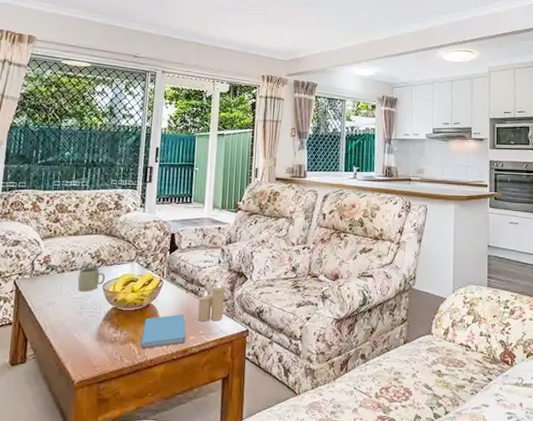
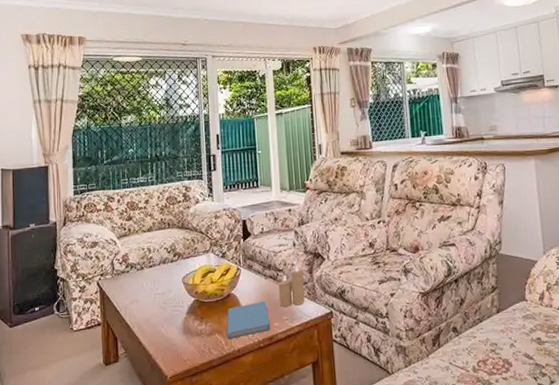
mug: present [77,267,106,292] -> none [157,261,184,287]

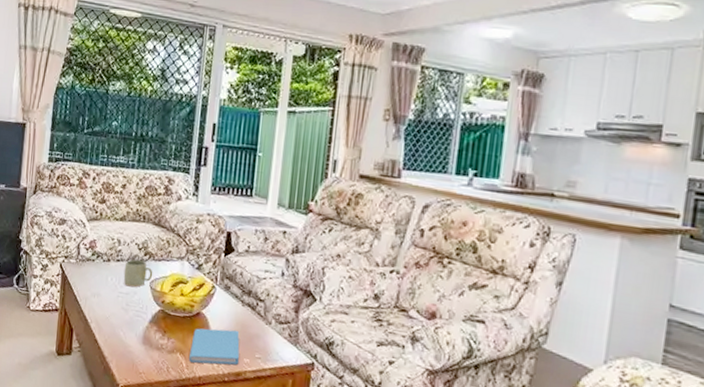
mug: none [157,261,184,287] -> present [123,259,153,288]
candle: present [278,265,305,307] -> none [253,298,288,346]

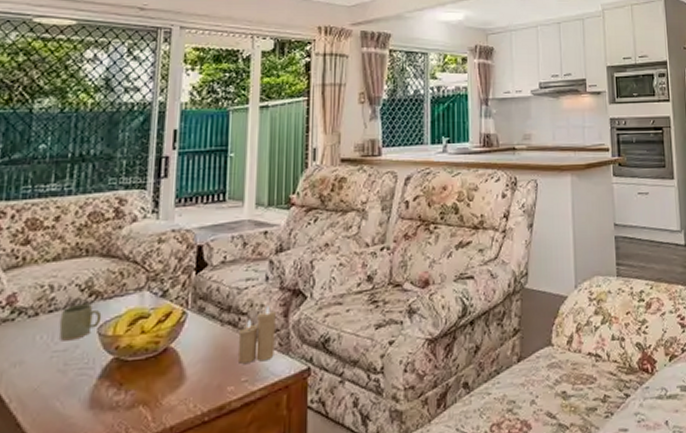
book: present [188,328,240,365] -> none [155,357,221,412]
candle: none [253,298,288,346] -> present [237,306,276,364]

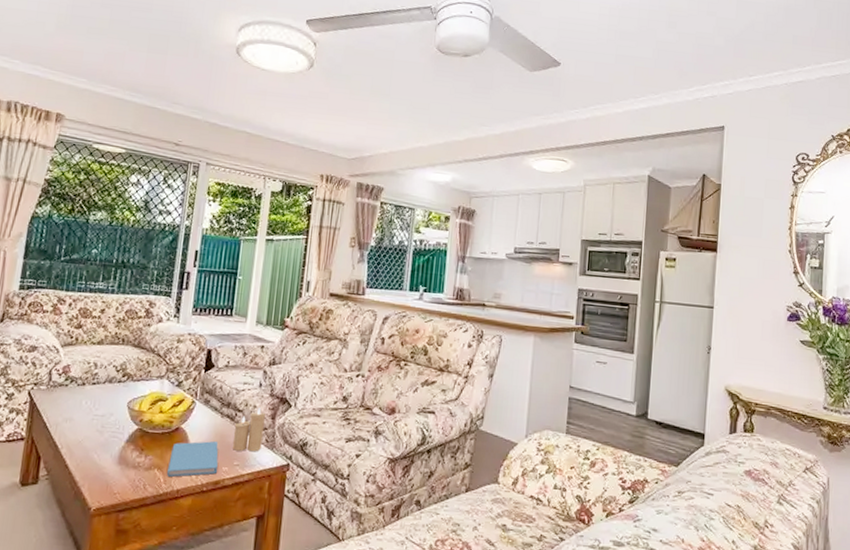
mug: present [58,303,102,341] -> none [99,381,131,409]
book: none [155,357,221,412] -> present [166,441,219,477]

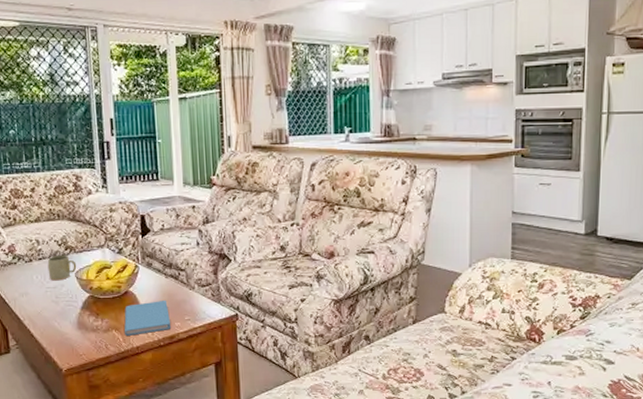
mug: none [99,381,131,409] -> present [47,254,77,281]
candle: present [232,407,265,452] -> none [179,265,209,307]

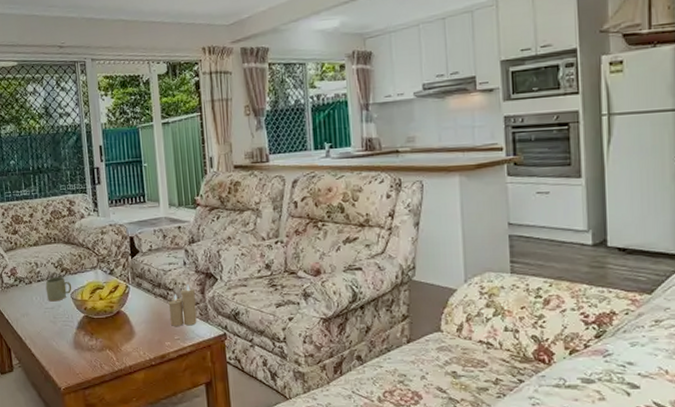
book: present [124,301,170,336] -> none [117,320,161,355]
candle: none [179,265,209,307] -> present [168,284,197,326]

